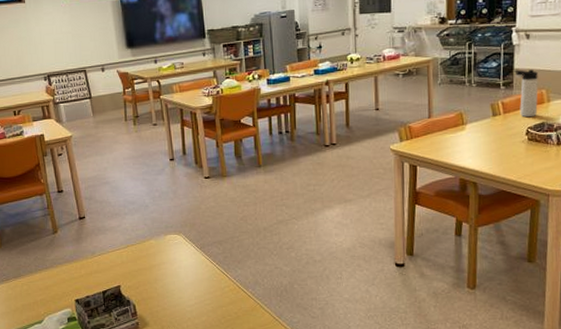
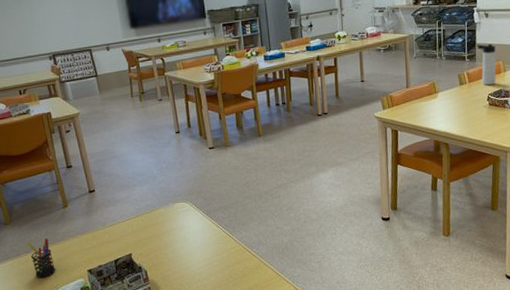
pen holder: none [16,263,43,304] -> present [27,237,55,278]

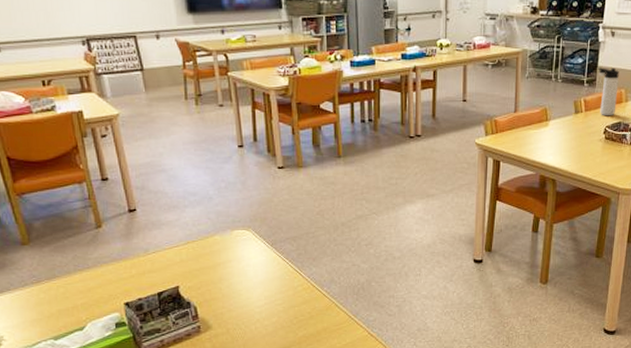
pen holder: present [27,237,55,278] -> none [49,262,85,310]

